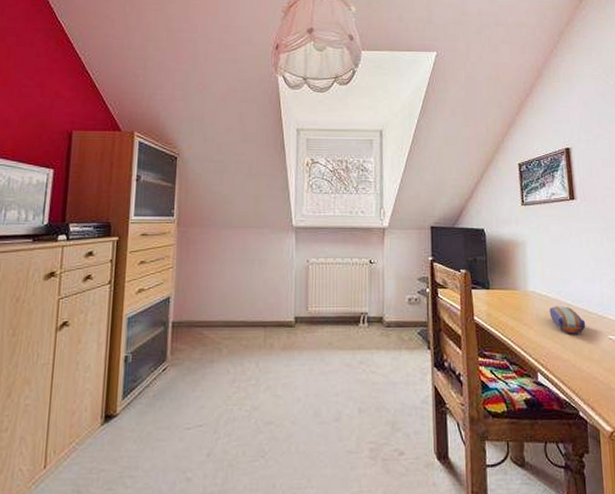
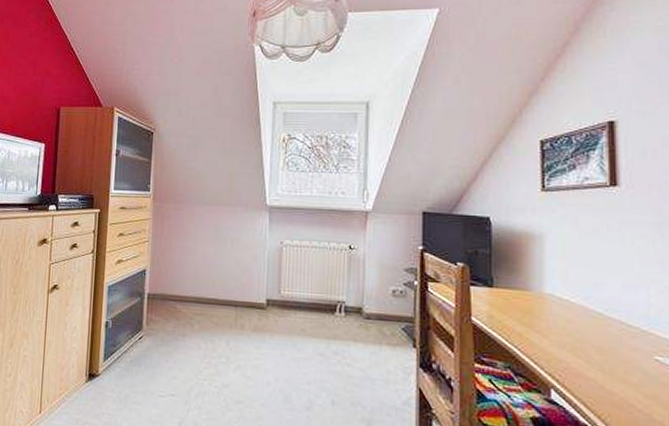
pencil case: present [549,306,586,334] -> none [571,314,623,350]

